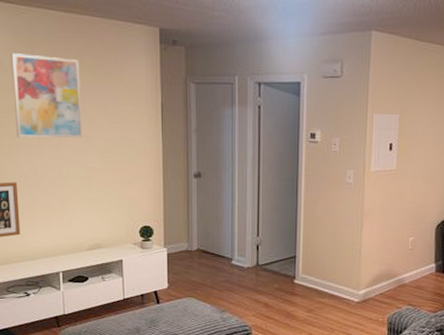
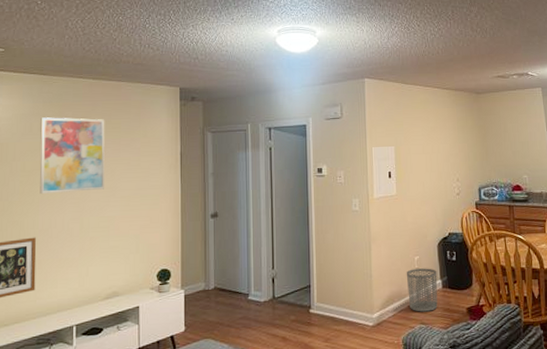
waste bin: none [398,250,432,294] -> present [406,268,438,312]

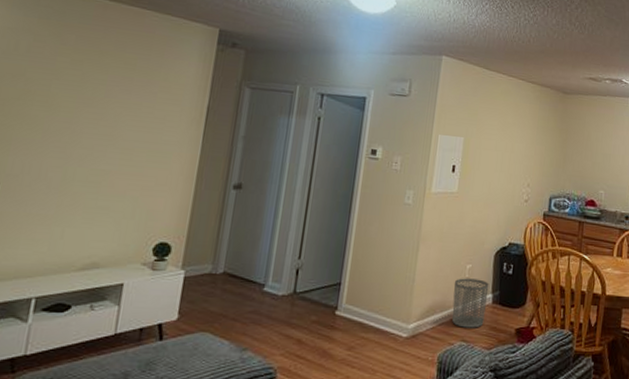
wall art: present [40,117,105,195] -> none [15,36,118,136]

